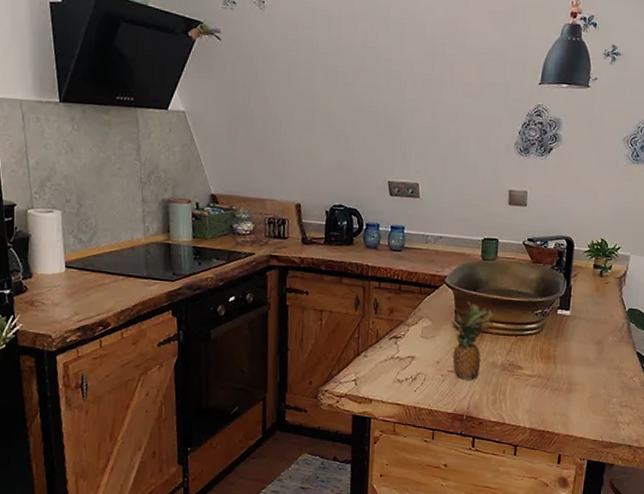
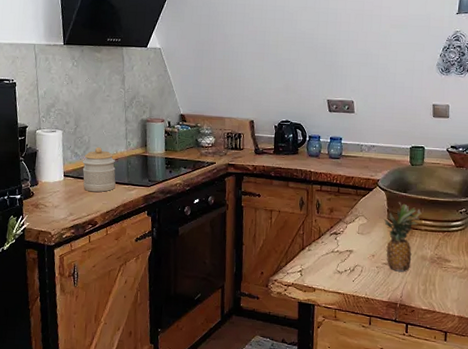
jar: none [89,232,132,287] -> present [82,147,116,192]

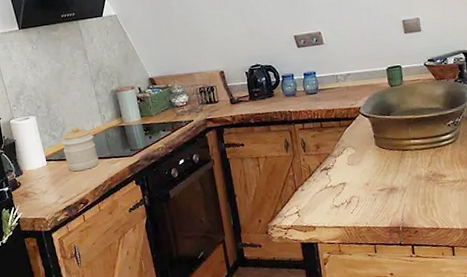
fruit: present [383,202,423,272] -> none [371,126,411,196]

